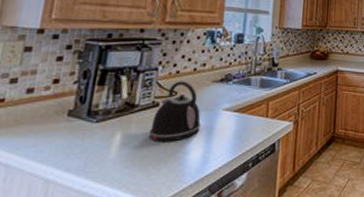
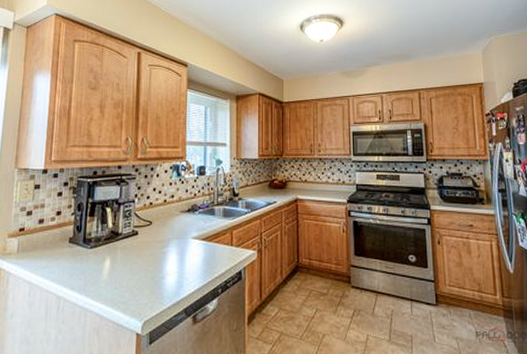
kettle: present [148,81,201,142] -> none [131,211,173,267]

